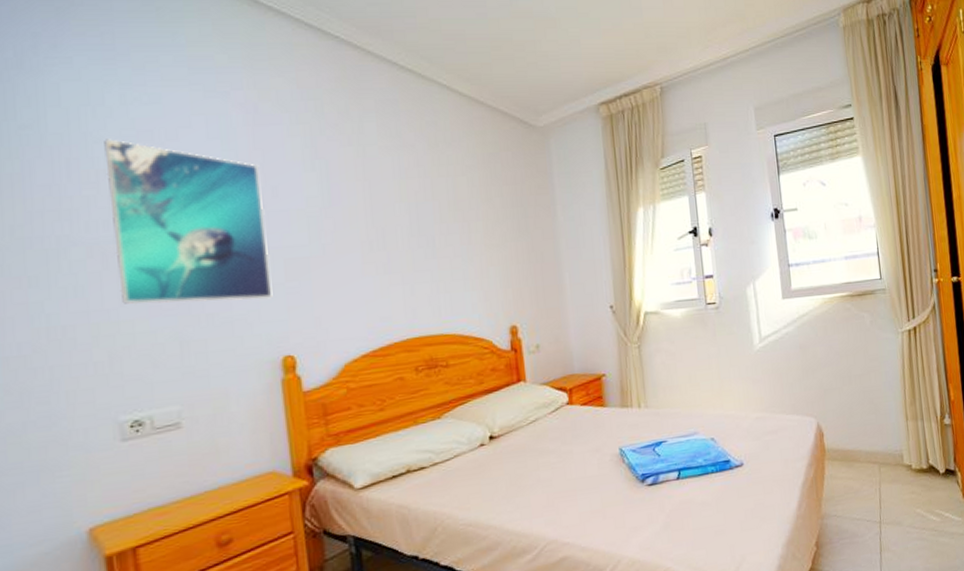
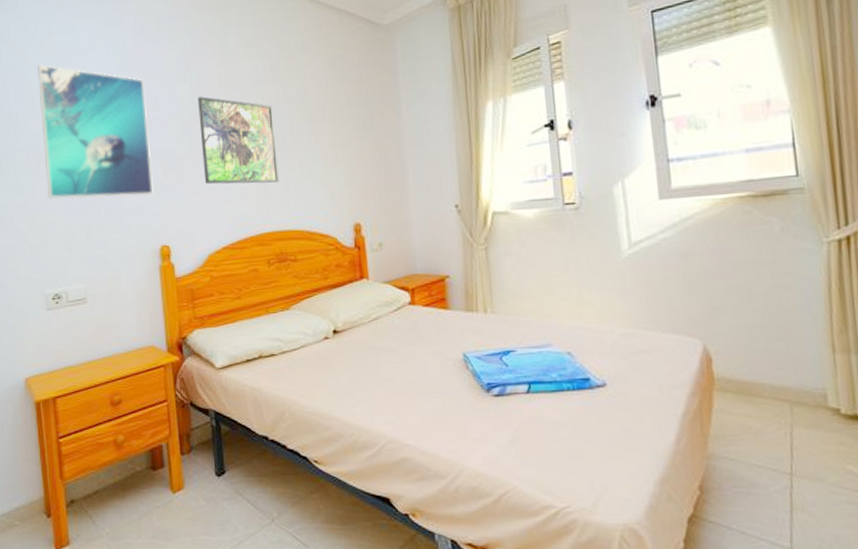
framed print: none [329,189,428,286] -> present [198,96,280,185]

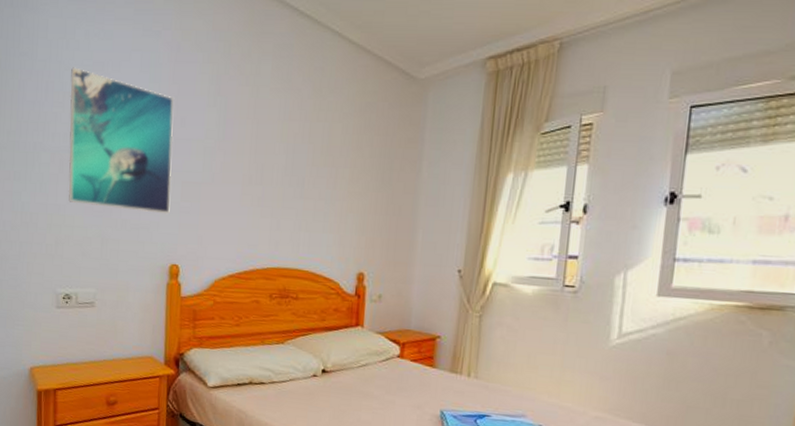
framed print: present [198,96,280,185] -> none [220,124,297,222]

